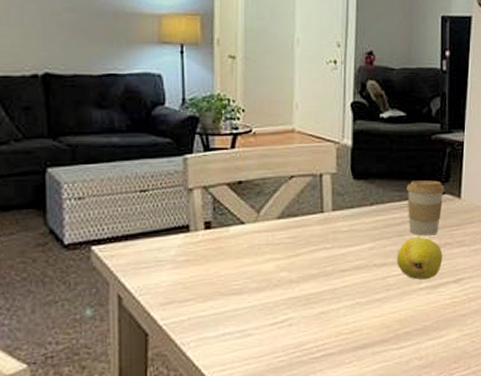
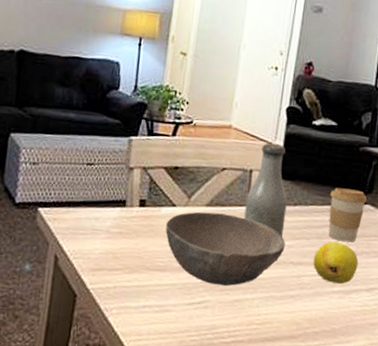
bowl: none [237,224,366,300] -> present [165,211,285,286]
bottle: none [319,143,363,240] -> present [244,143,287,237]

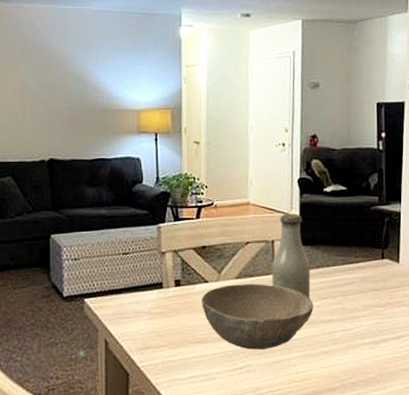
fruit: present [313,241,359,284] -> none [341,296,384,335]
coffee cup: present [328,188,368,242] -> none [349,246,385,296]

